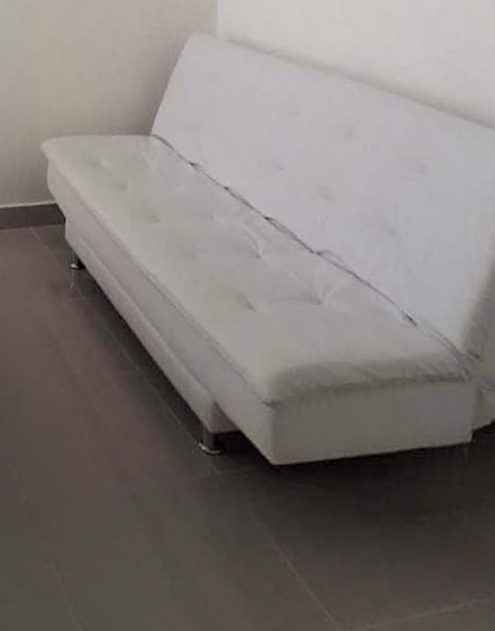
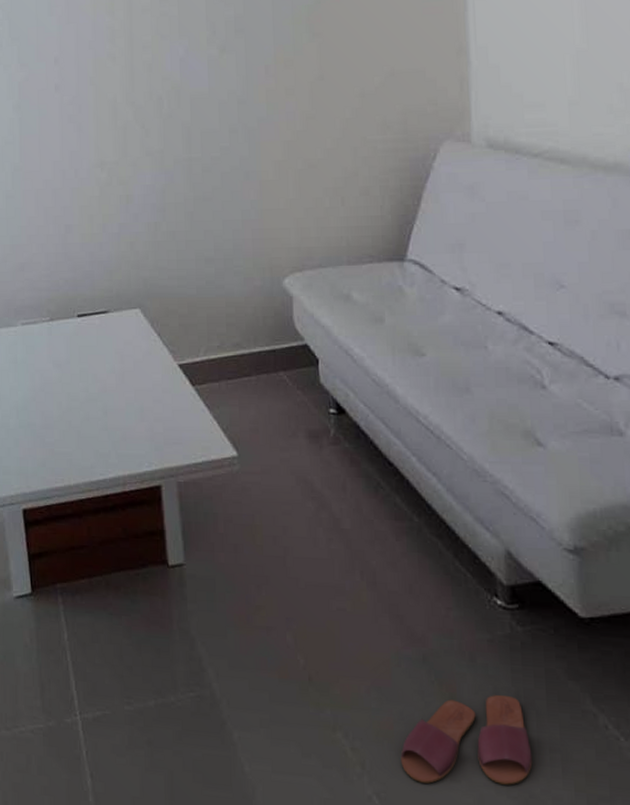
slippers: none [104,532,220,616] -> present [400,694,533,785]

